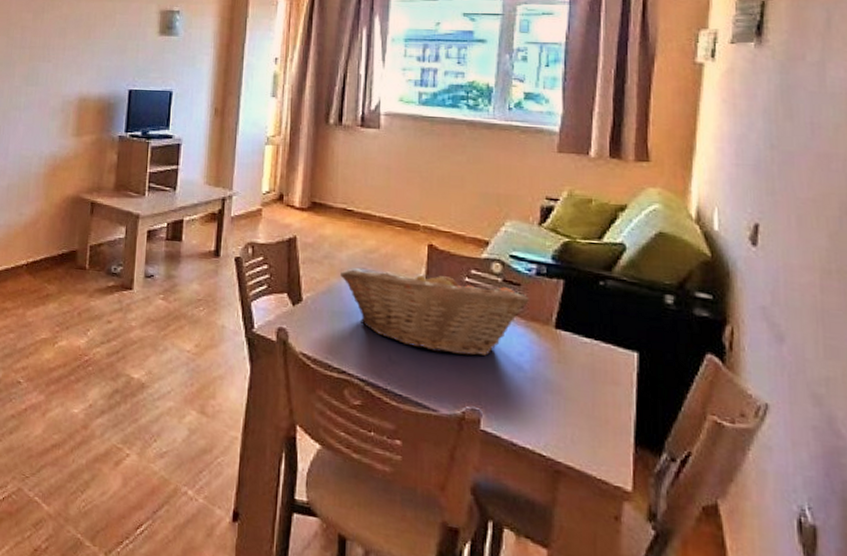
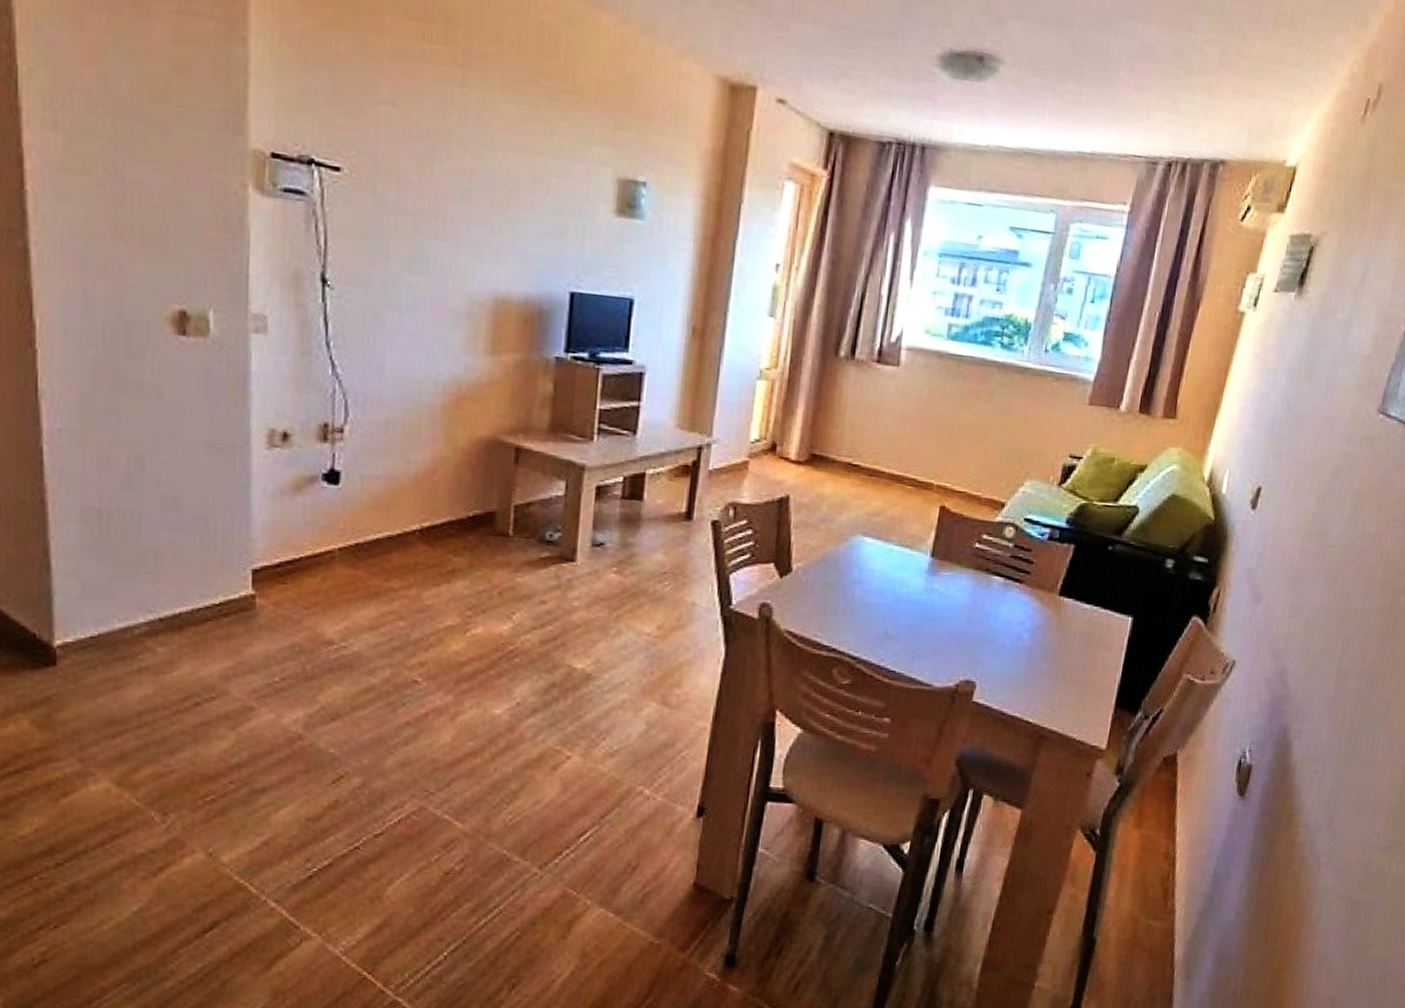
fruit basket: present [340,266,529,356] -> none [838,531,1038,627]

